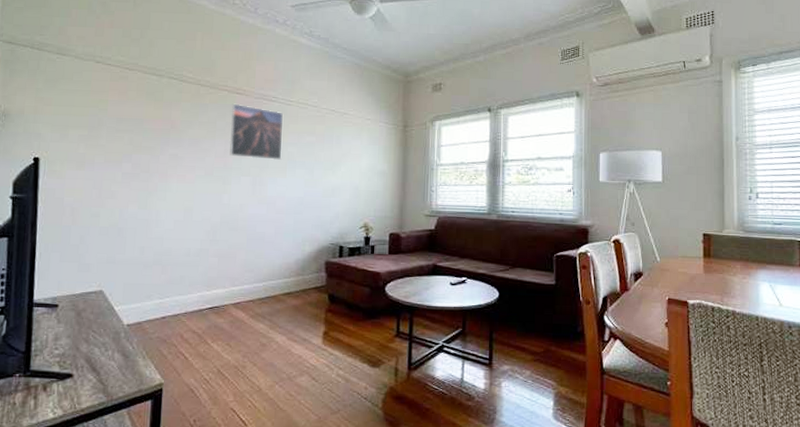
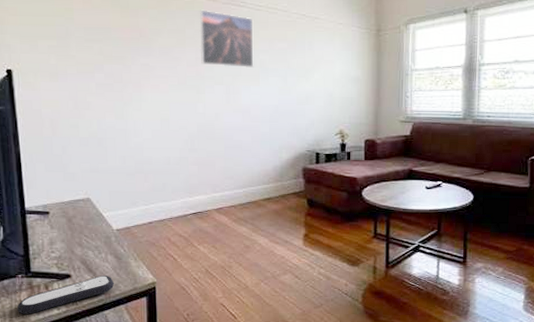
remote control: none [10,375,119,419] -> present [17,276,115,314]

